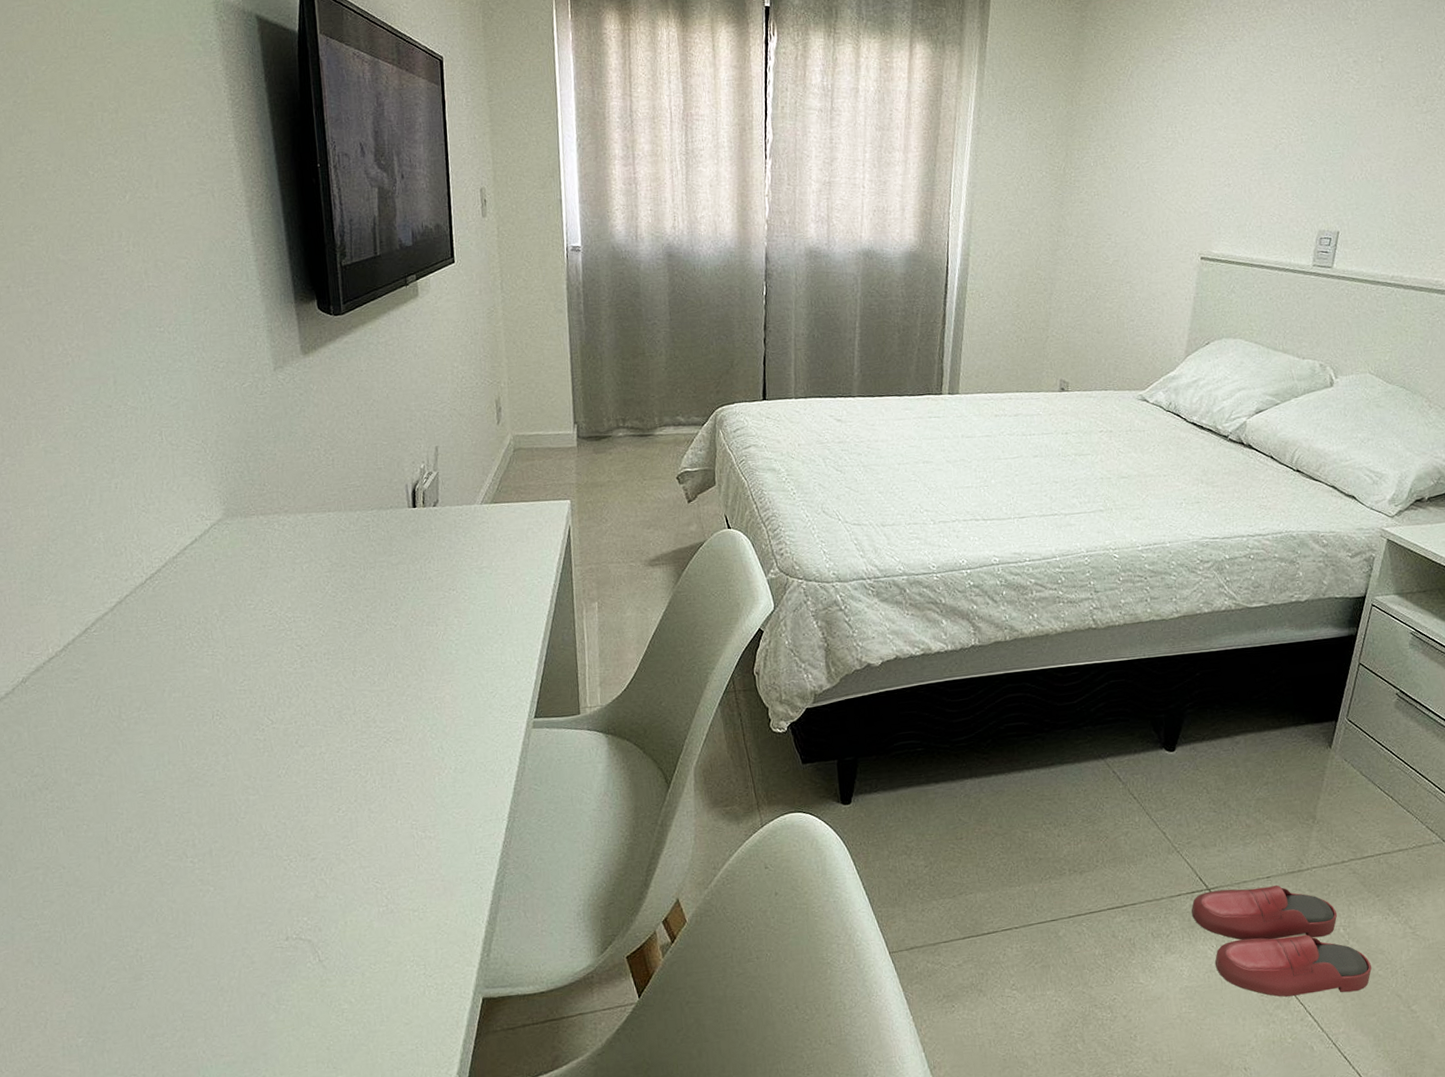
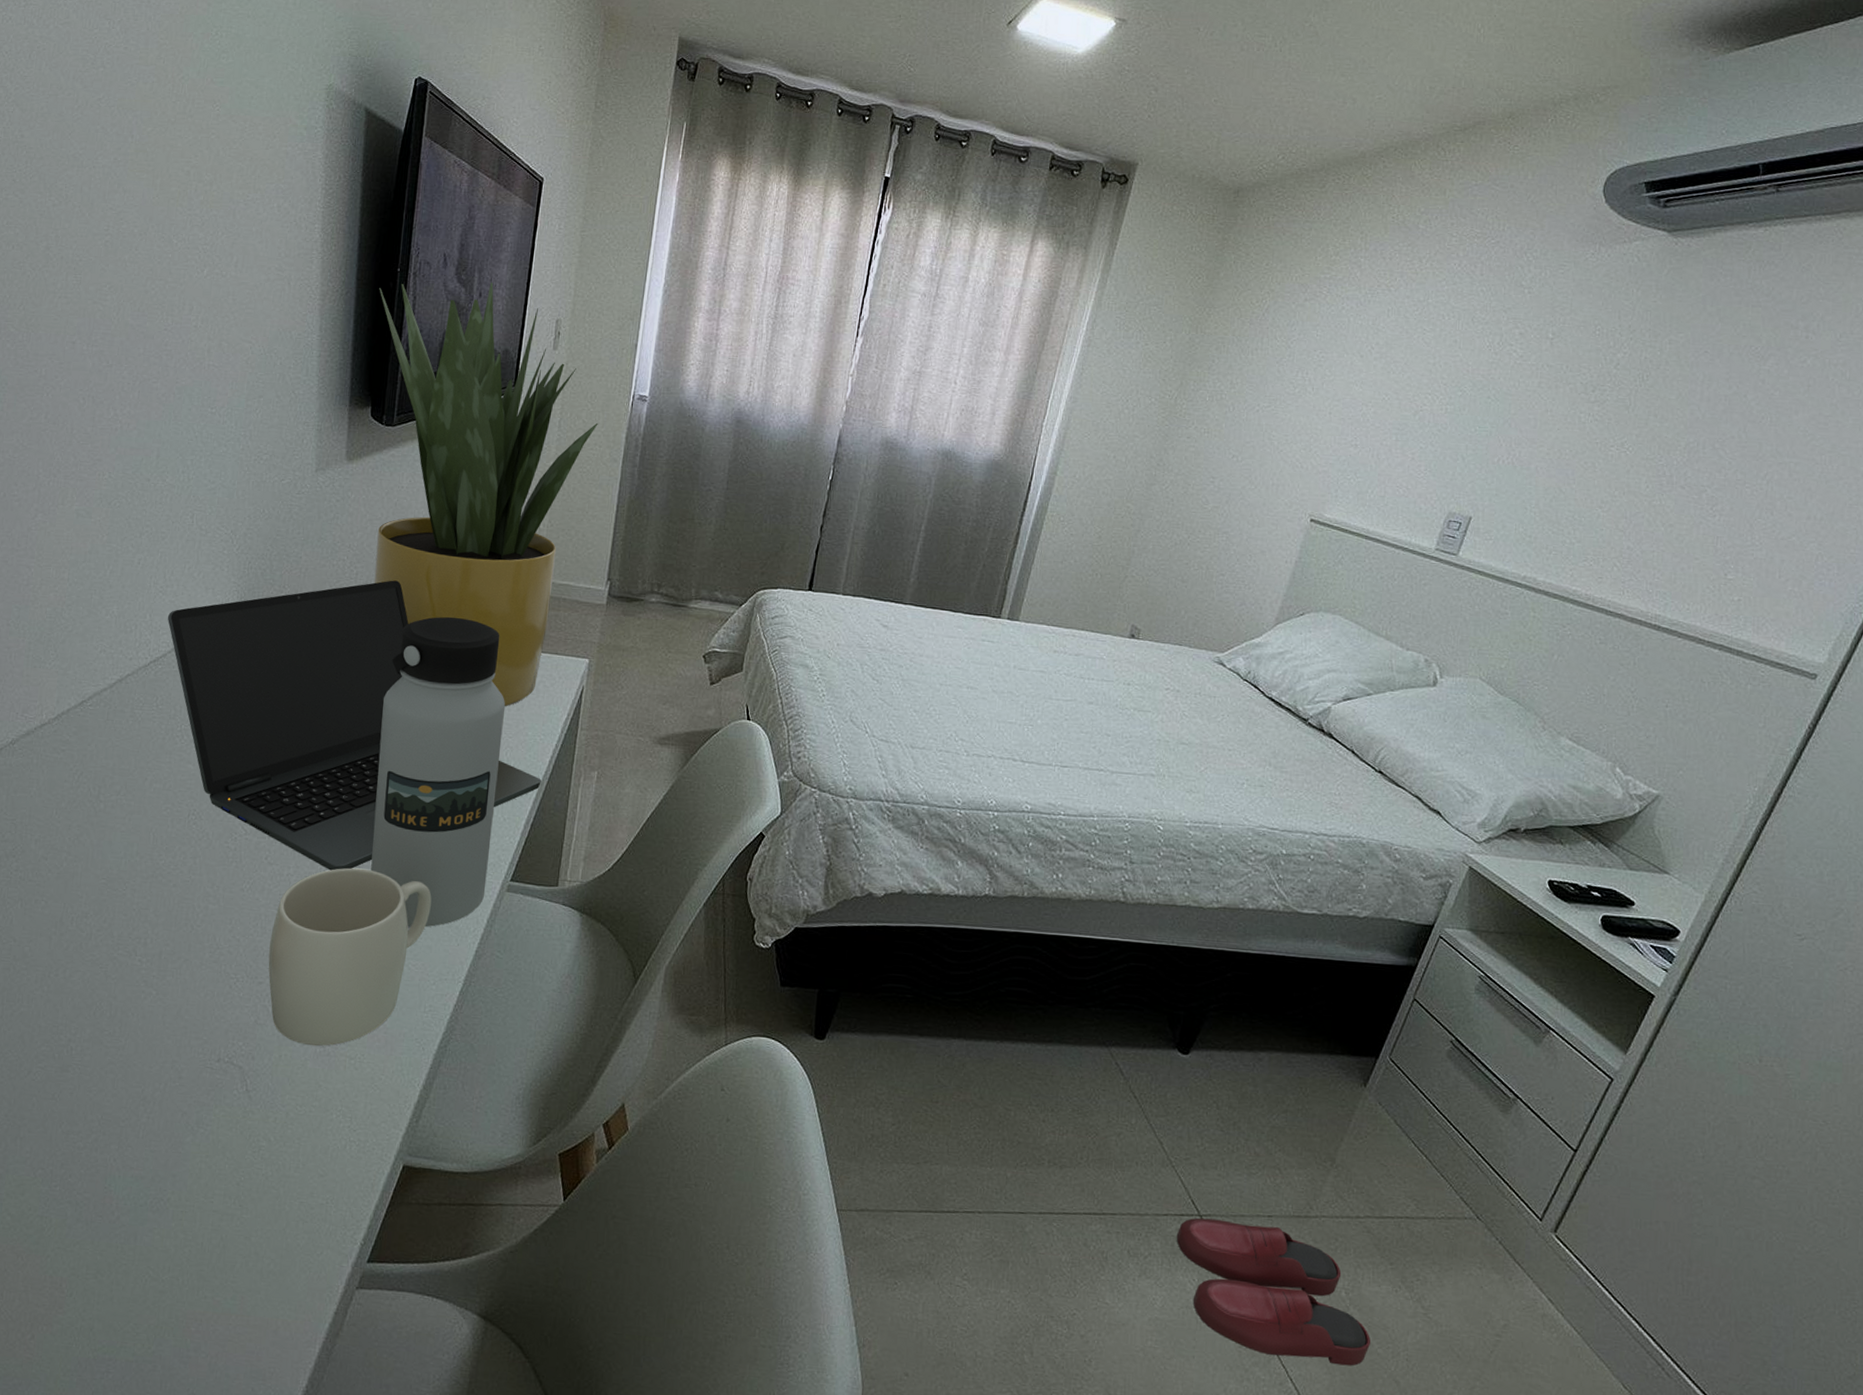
laptop: none [155,459,547,742] -> present [168,580,541,871]
planter: none [303,163,538,559] -> present [374,282,598,707]
mug: none [315,733,464,908] -> present [268,867,432,1047]
water bottle: none [381,483,513,778] -> present [371,616,506,928]

